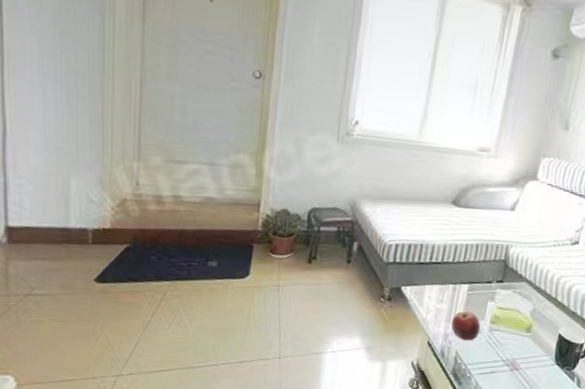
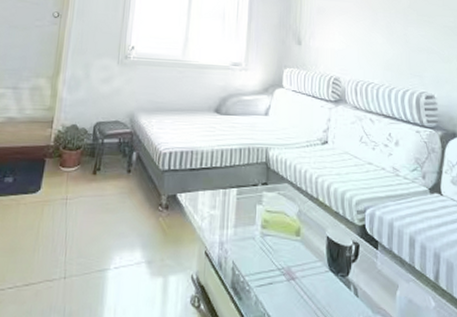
fruit: present [451,311,481,341] -> none [226,217,253,249]

